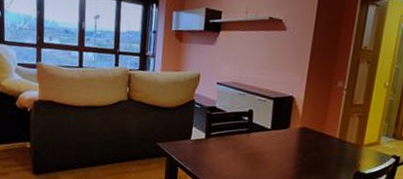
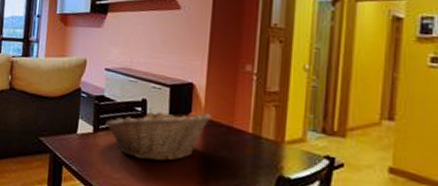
fruit basket: none [216,118,307,162] -> present [105,109,212,162]

